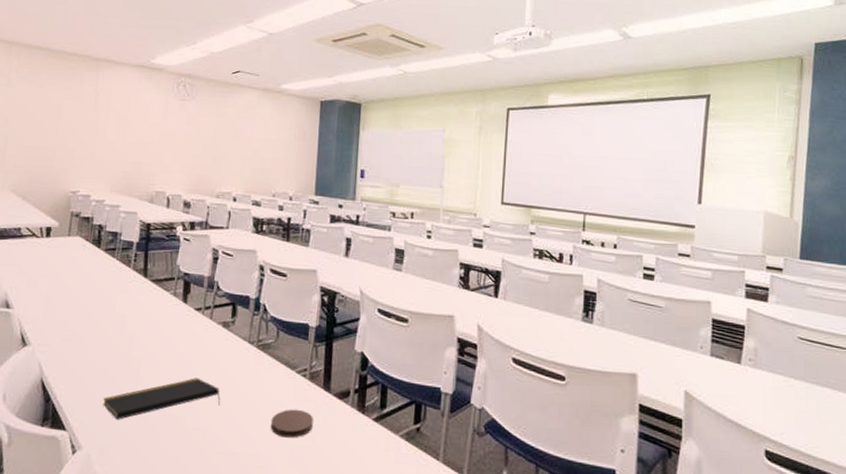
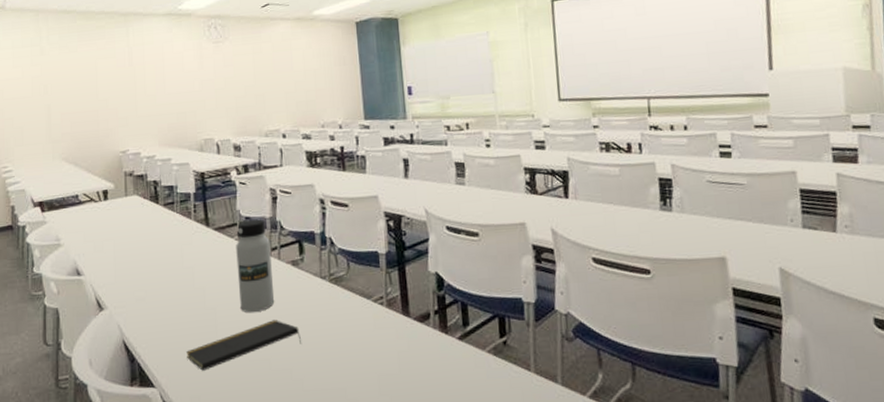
water bottle: none [165,276,205,369] -> present [236,219,275,313]
coaster: present [270,409,313,438] -> none [354,338,398,368]

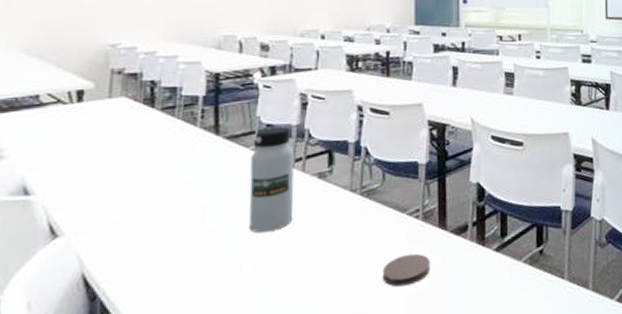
notepad: present [187,320,301,371] -> none [171,239,321,305]
coaster: none [354,338,398,368] -> present [382,253,430,287]

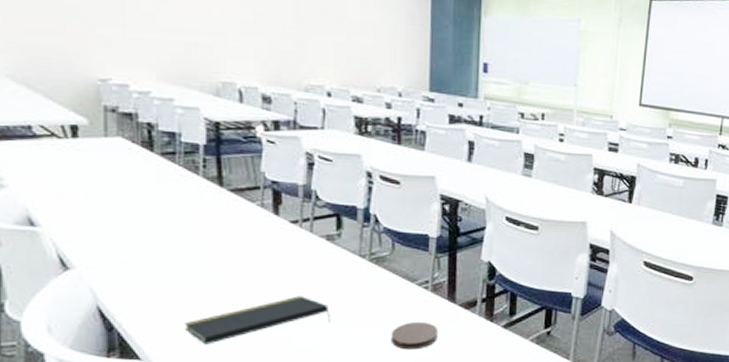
notepad: none [171,239,321,305] -> present [185,296,330,345]
water bottle: present [249,126,294,233] -> none [257,184,302,287]

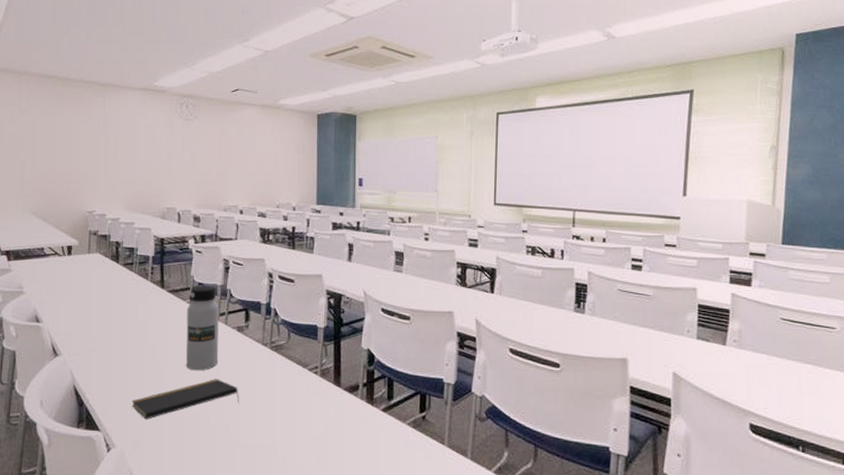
water bottle: none [257,184,302,287] -> present [186,286,219,371]
coaster: present [390,321,438,350] -> none [287,403,326,430]

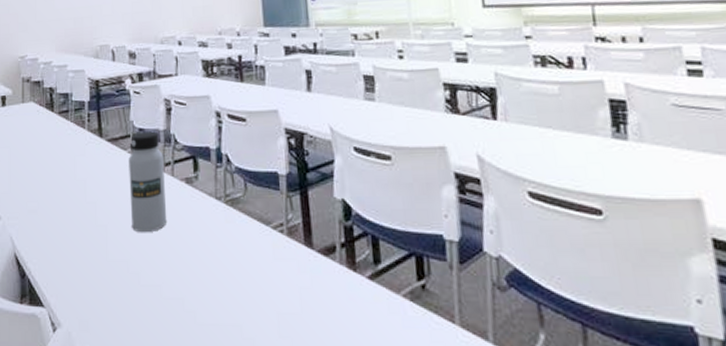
notepad: present [132,379,239,420] -> none [76,242,194,293]

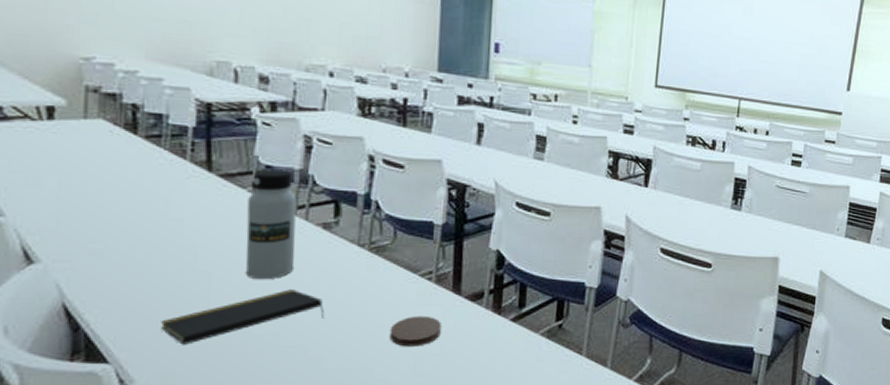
notepad: none [76,242,194,293] -> present [161,289,324,345]
coaster: none [251,270,299,304] -> present [389,315,441,347]

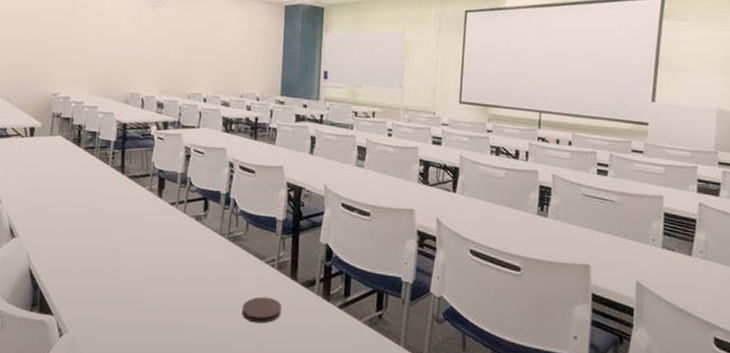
notepad: present [161,289,324,345] -> none [86,267,194,306]
water bottle: present [246,169,297,280] -> none [142,172,179,259]

